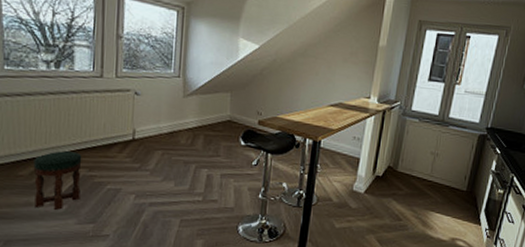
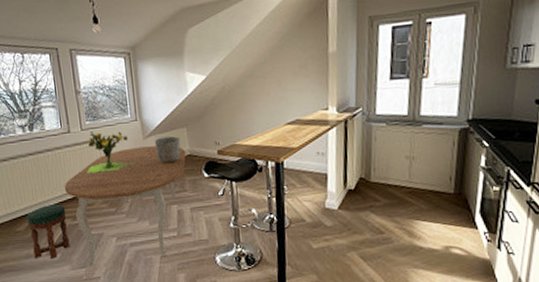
dining table: none [85,104,226,223] -> present [64,146,186,267]
bouquet: none [114,80,170,126] -> present [86,131,135,174]
ceramic pot: none [194,98,223,126] -> present [154,136,181,163]

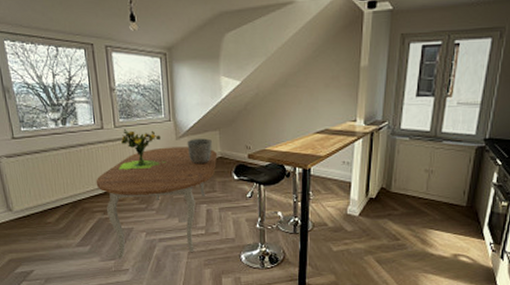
stool: present [26,204,70,259] -> none [57,198,100,250]

